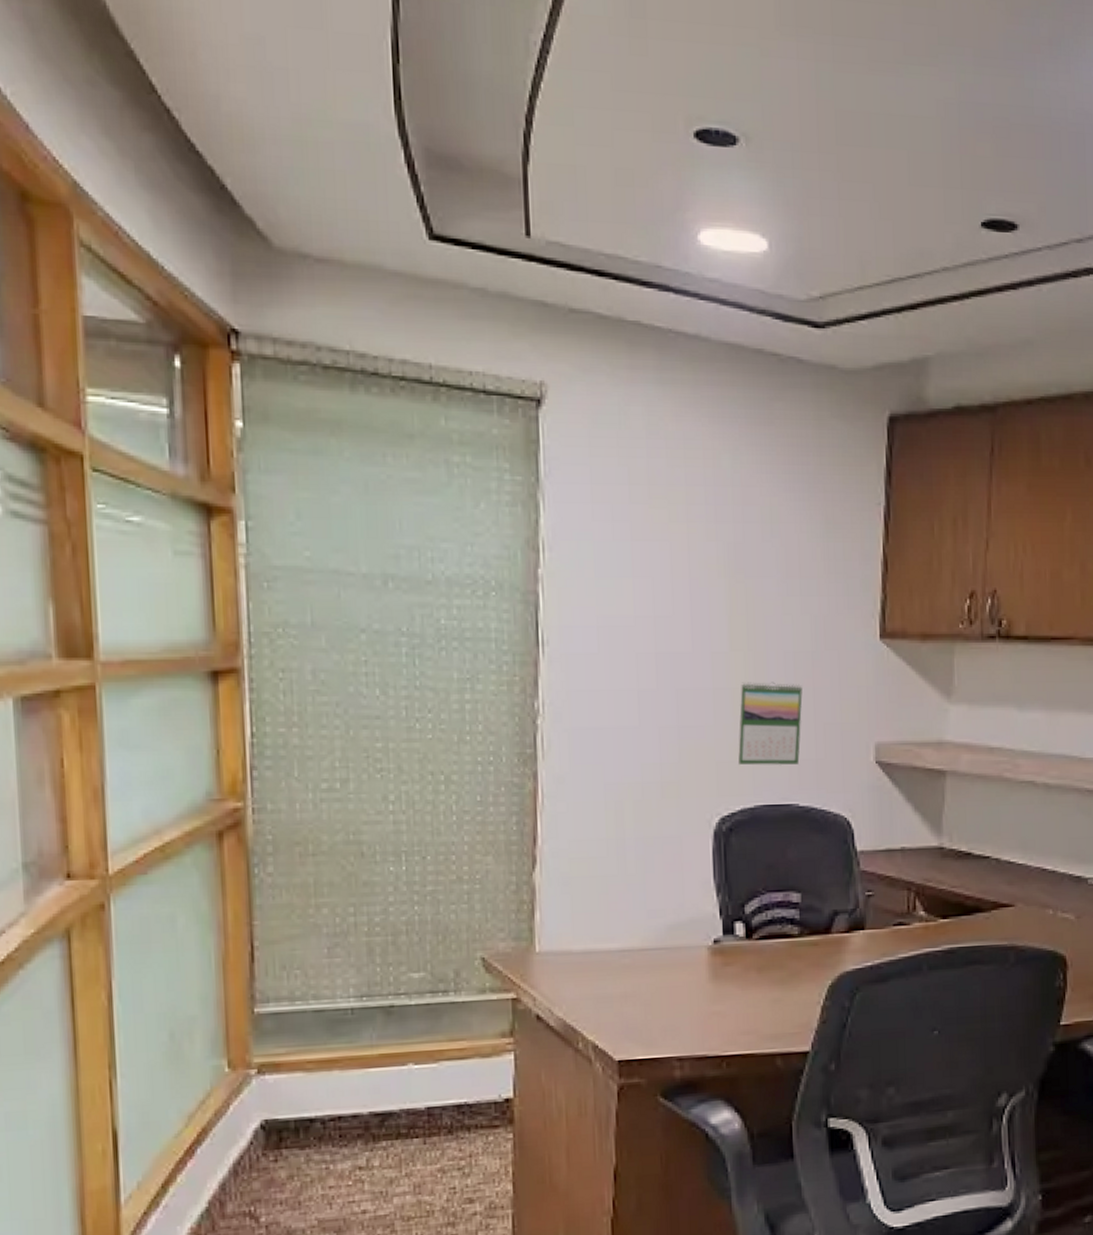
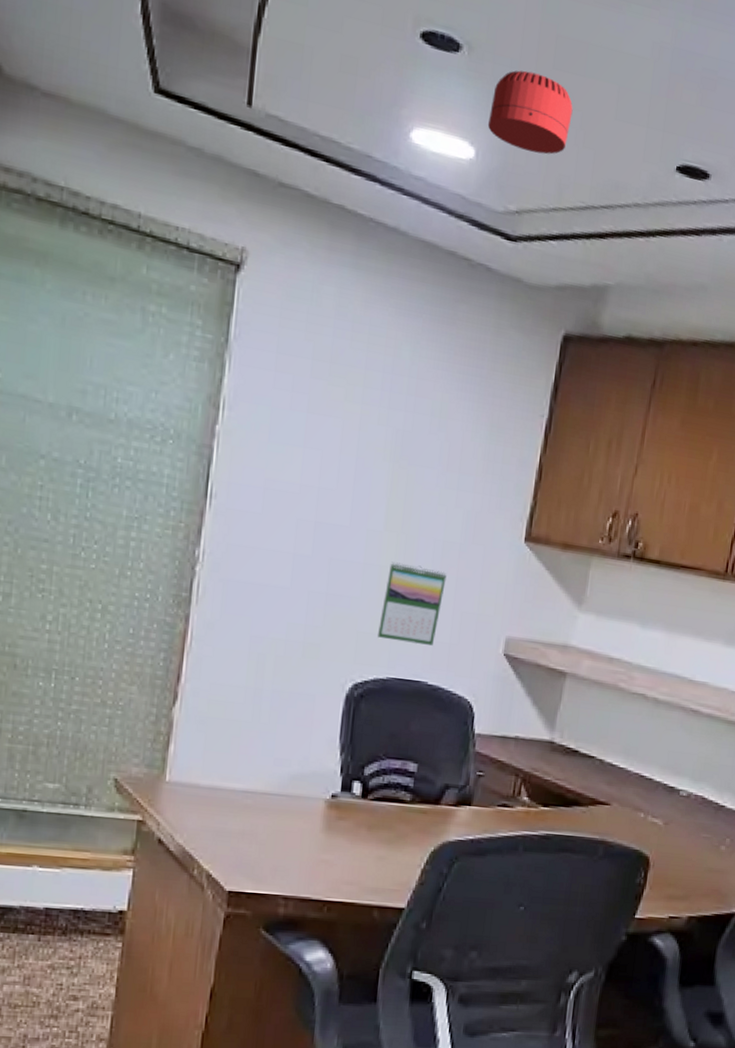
smoke detector: none [776,152,864,234] -> present [487,70,573,155]

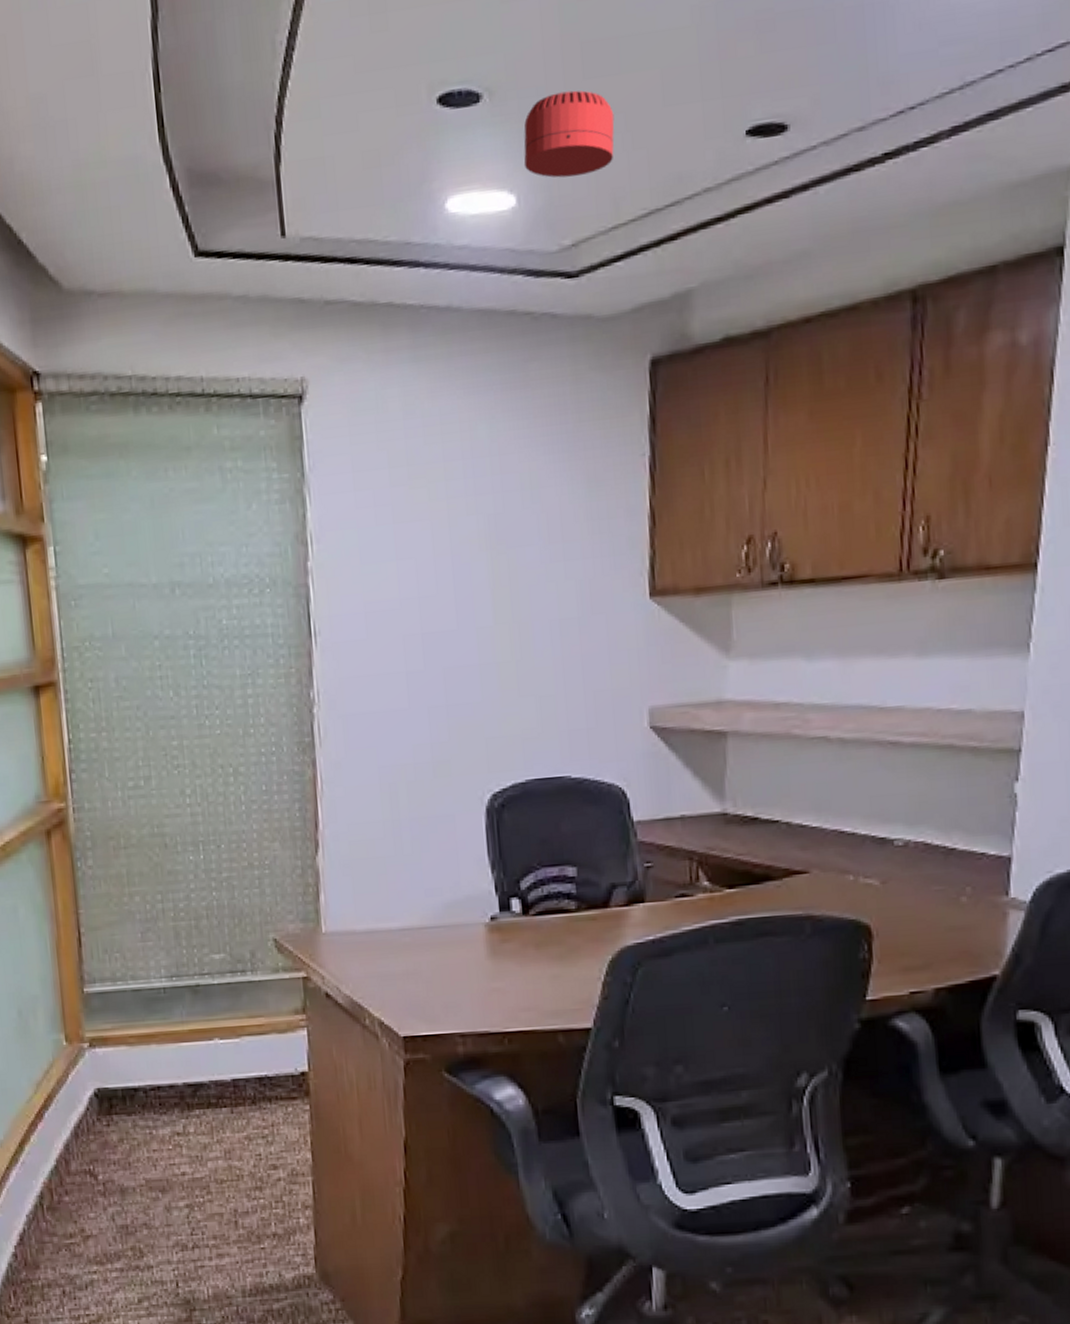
calendar: present [377,561,447,646] -> none [507,652,571,739]

